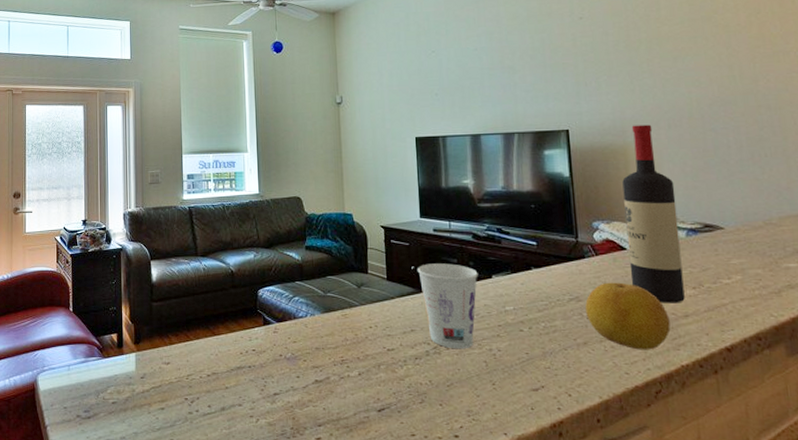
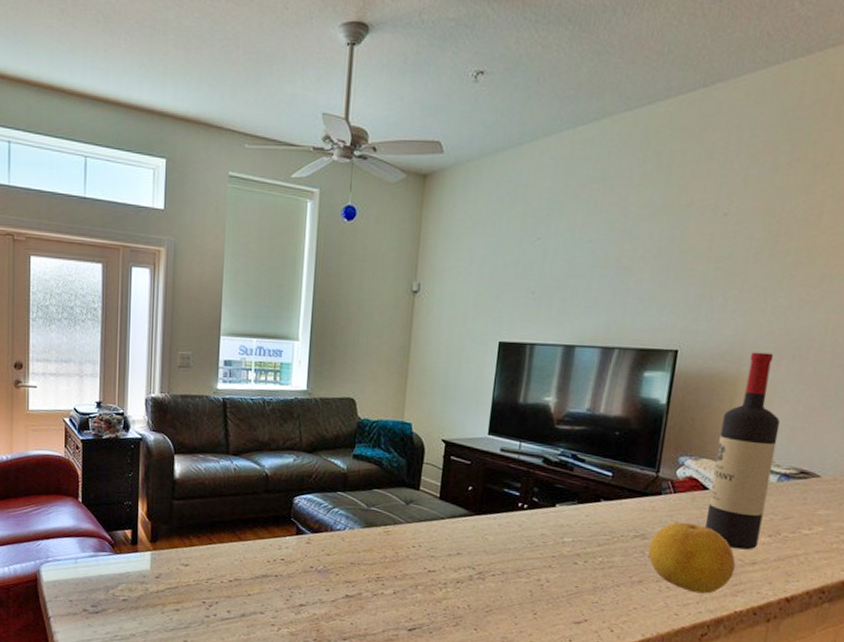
cup: present [417,263,478,348] -> none [474,485,541,576]

